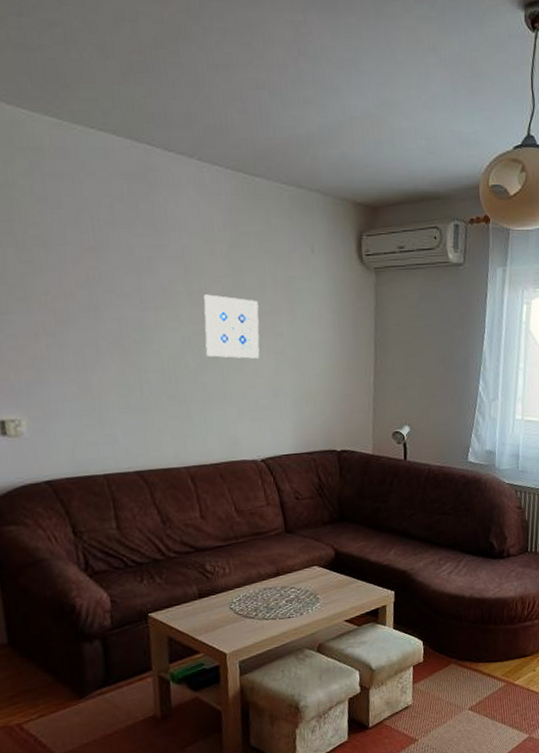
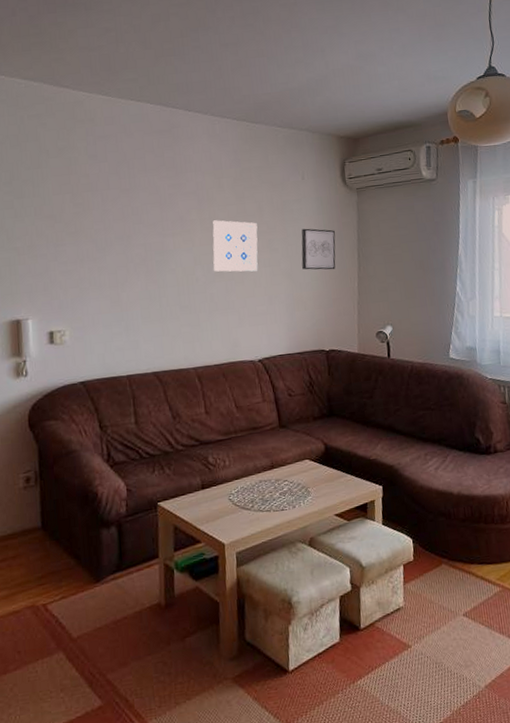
wall art: none [310,311,350,361] -> present [301,228,336,270]

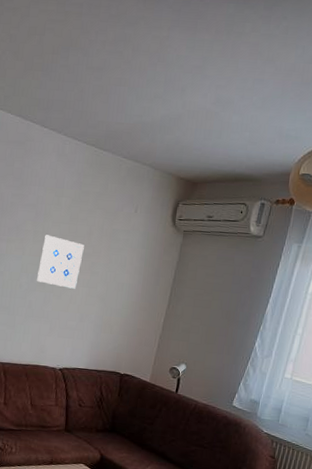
wall art: present [301,228,336,270] -> none [116,258,154,303]

